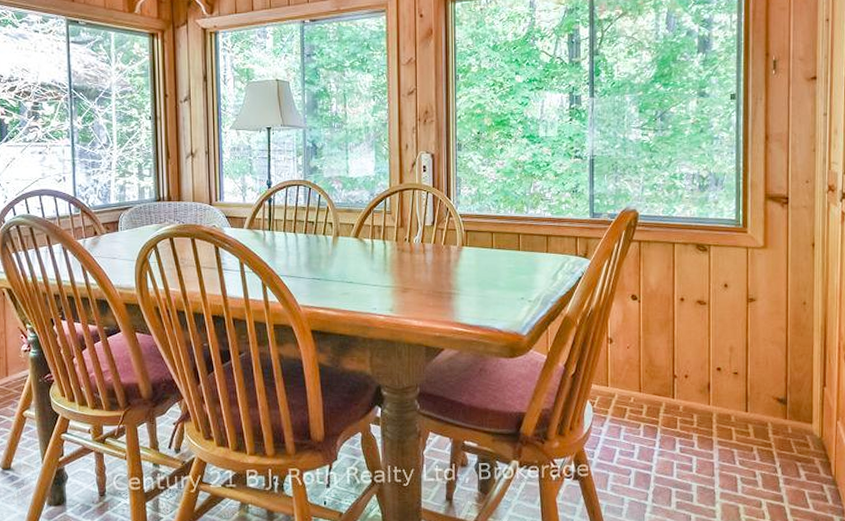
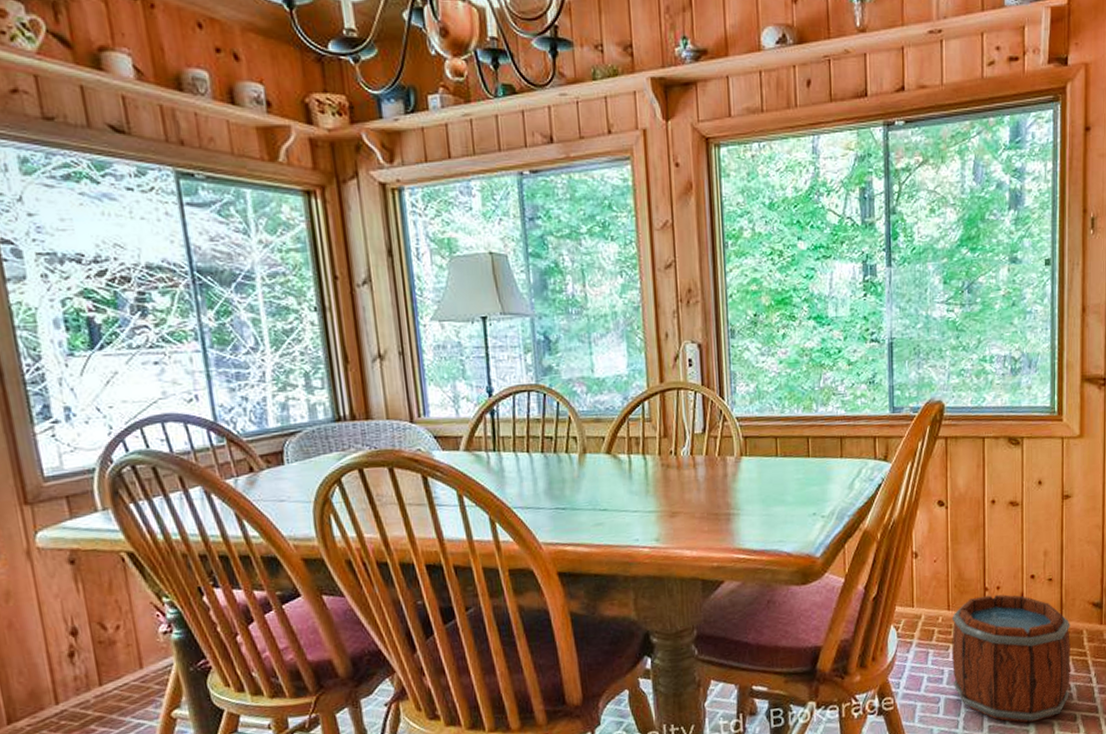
bucket: none [642,382,756,504] -> present [951,594,1070,723]

